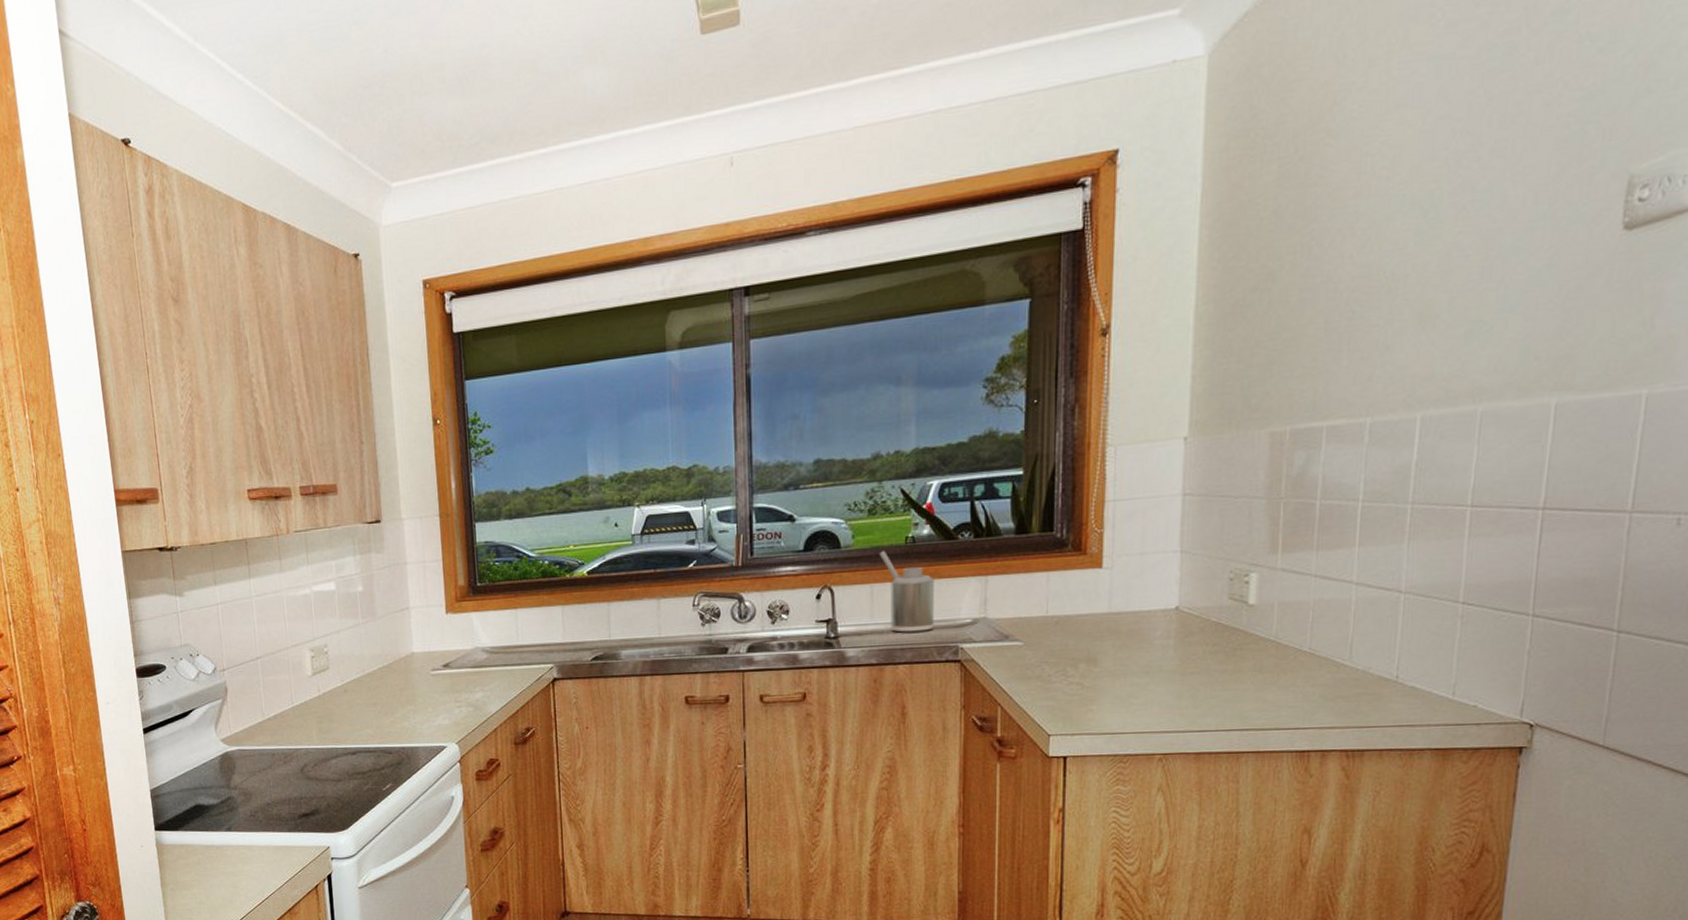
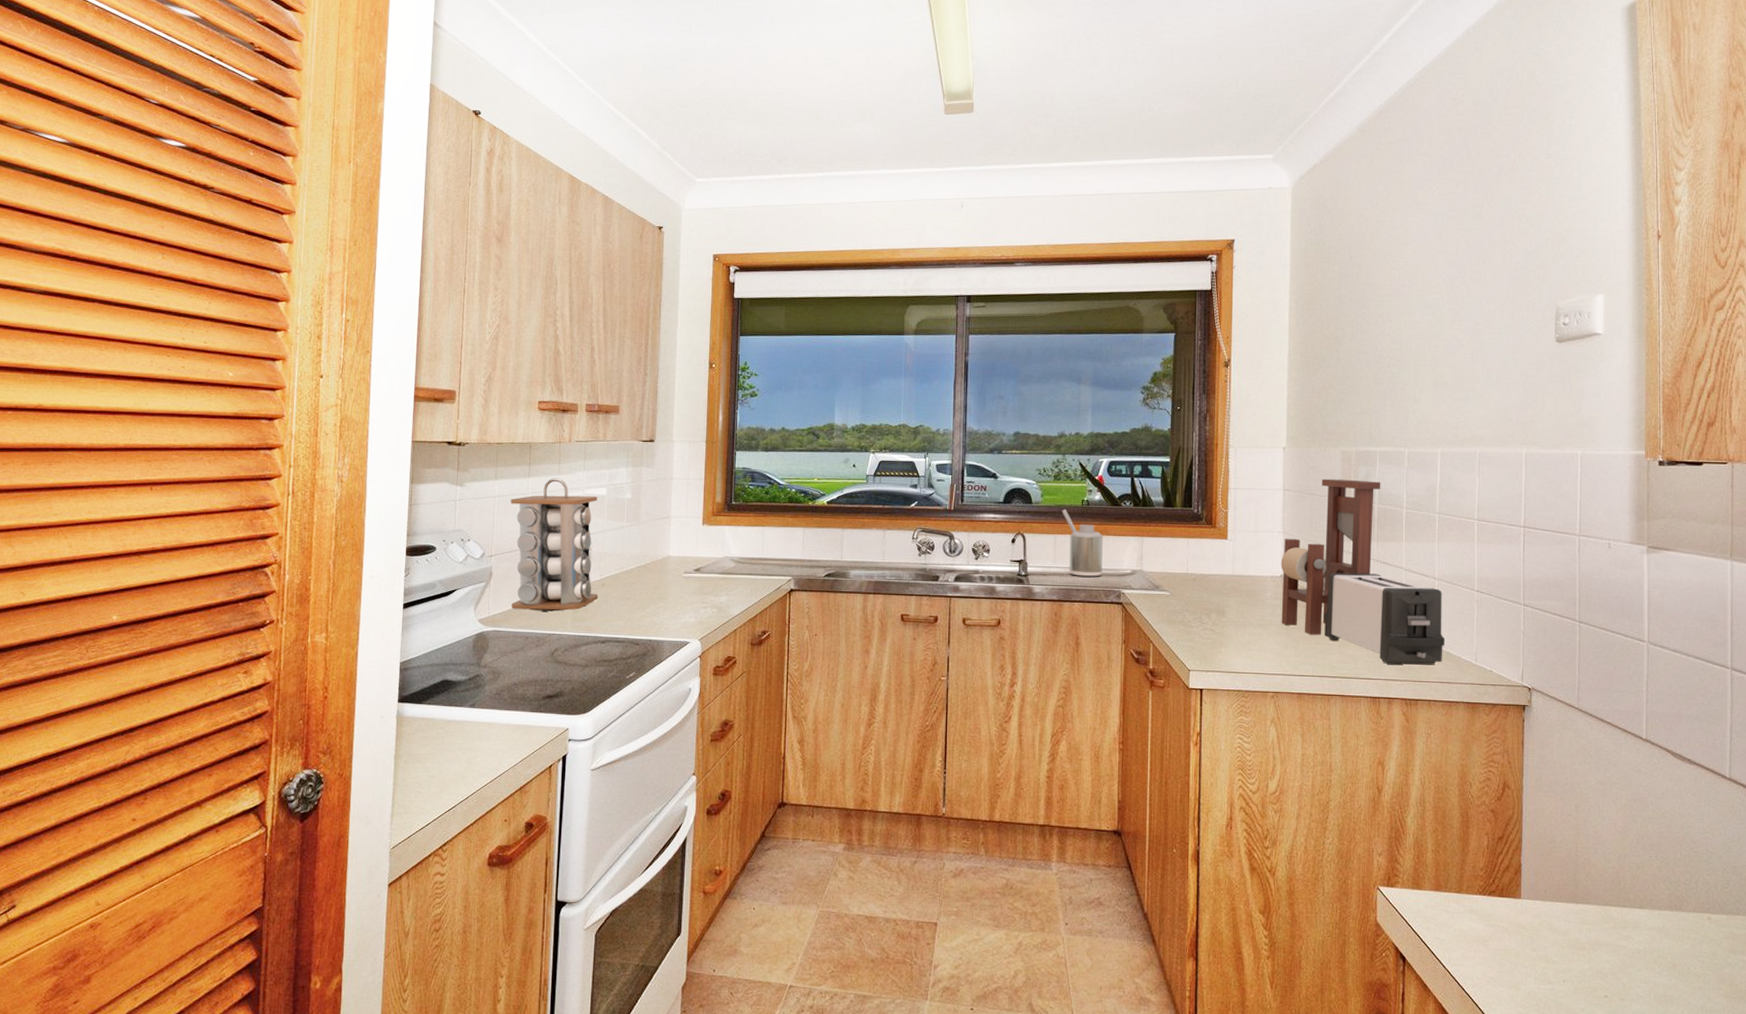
spice rack: none [234,576,342,726] -> present [510,478,599,612]
paper towel holder: none [1174,468,1327,680] -> present [1280,479,1381,635]
toaster: none [1234,593,1410,708] -> present [1323,572,1446,665]

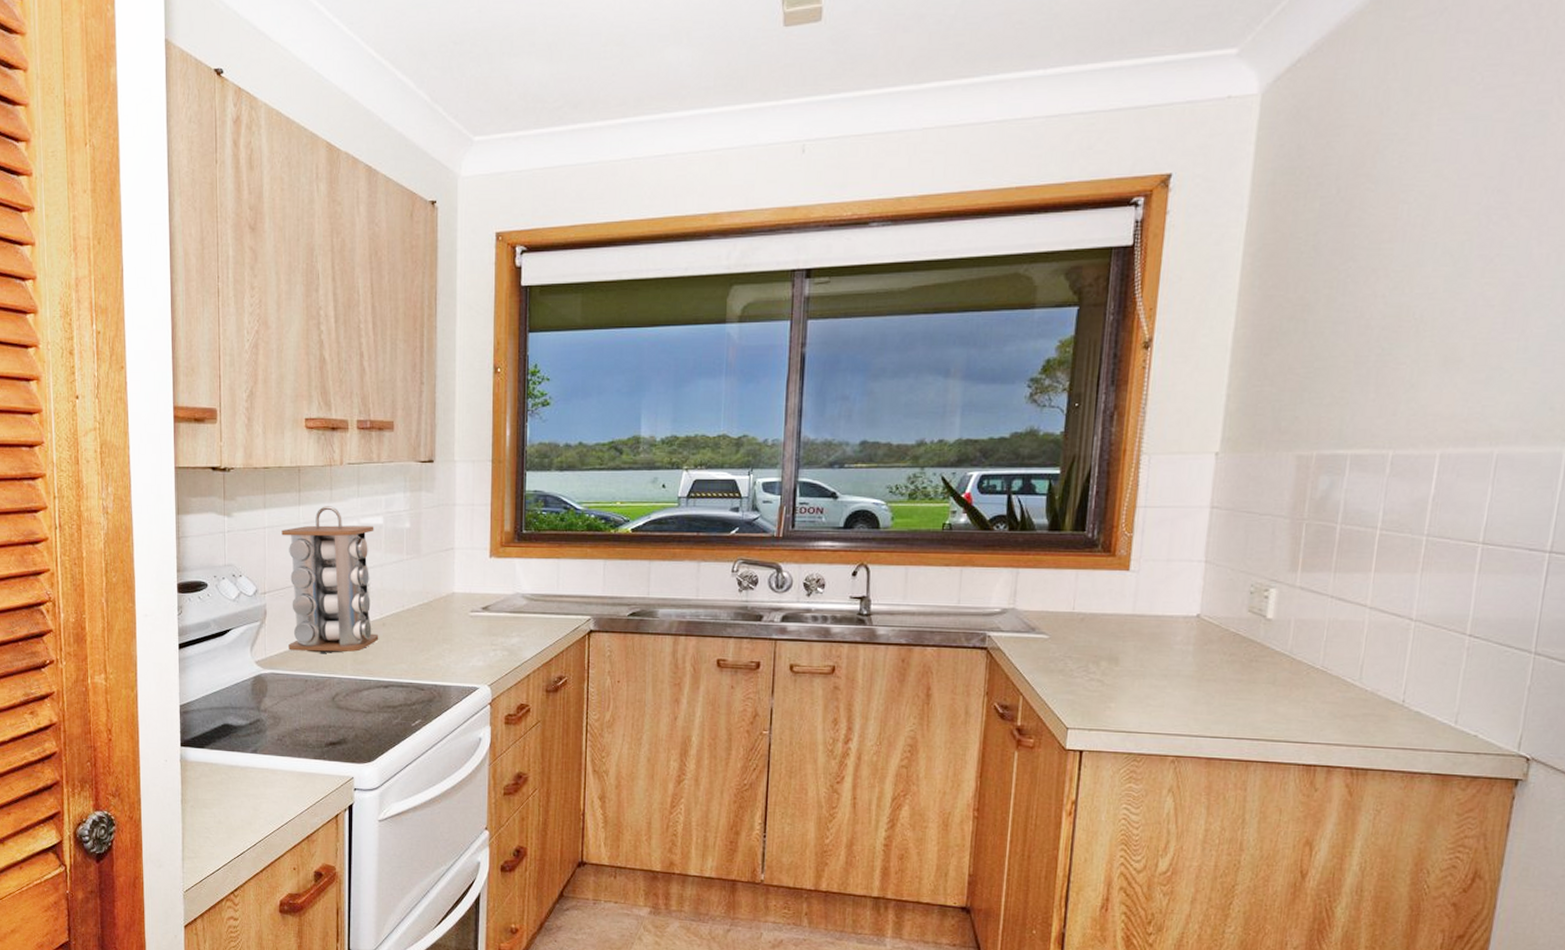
soap dispenser: present [1061,508,1103,577] -> none [916,534,967,617]
paper towel holder: present [1280,479,1381,635] -> none [1192,492,1349,689]
toaster: present [1323,572,1446,665] -> none [1249,611,1419,728]

